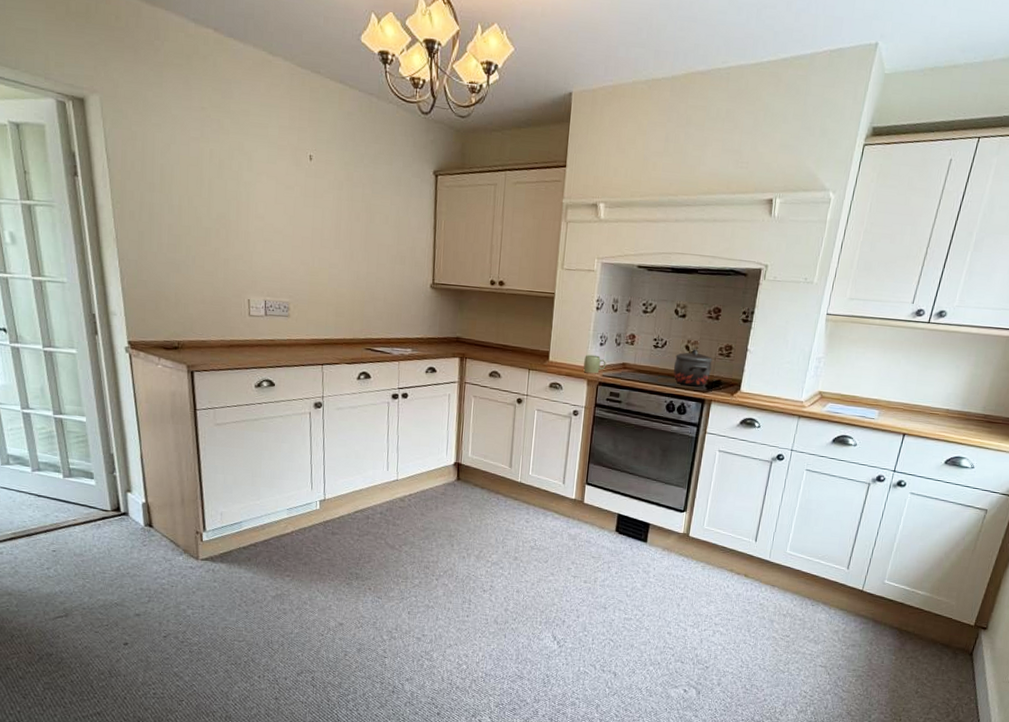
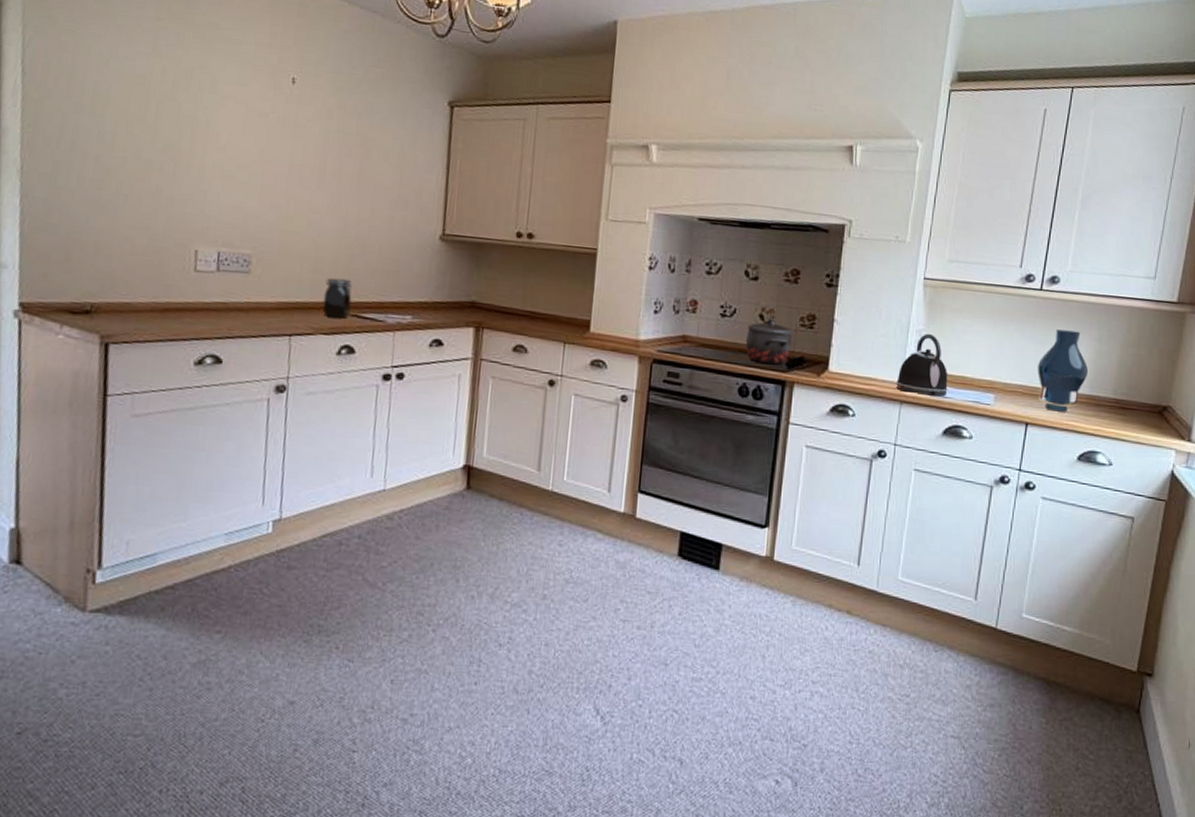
jar: none [344,319,366,352] -> present [322,277,352,319]
mug: present [583,354,606,374] -> none [633,324,662,349]
kettle: none [796,360,841,412] -> present [896,333,948,397]
vase: none [916,356,963,425] -> present [1036,329,1089,412]

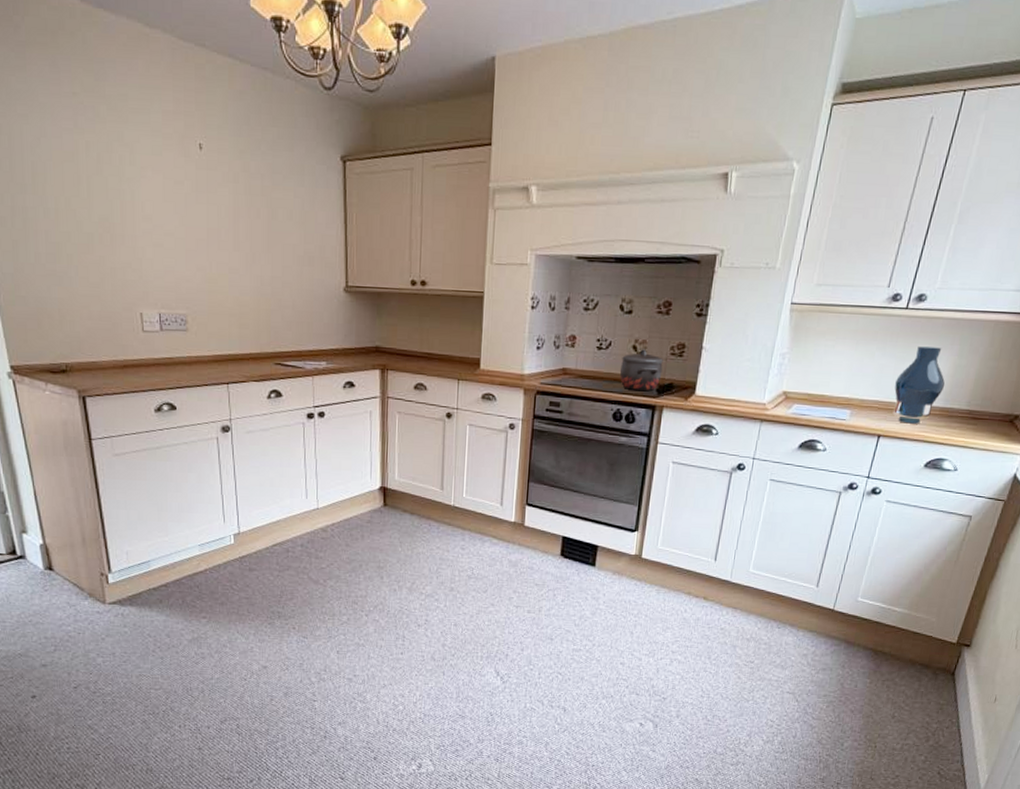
jar: present [322,277,352,319] -> none [251,331,274,368]
kettle: present [896,333,948,397] -> none [758,356,808,414]

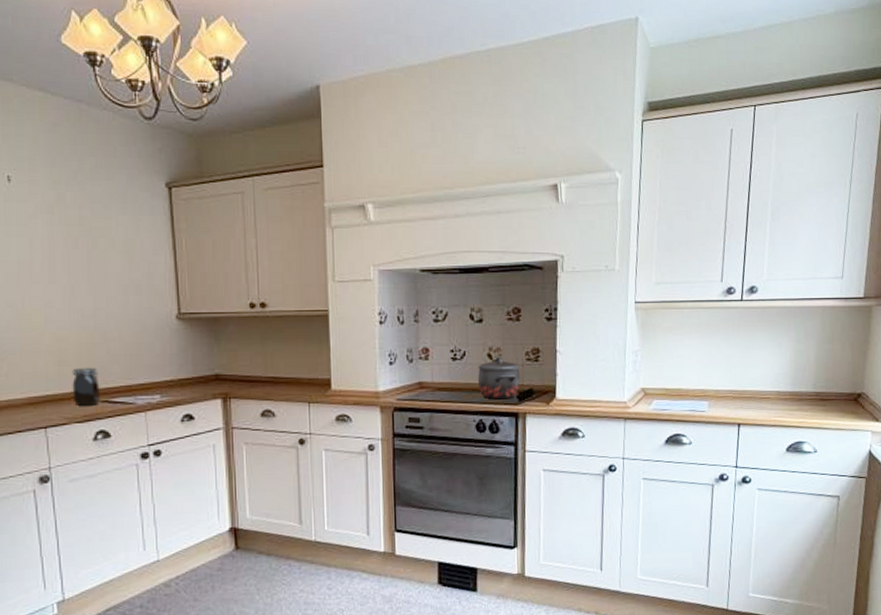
jar: none [251,331,274,368] -> present [72,367,100,407]
vase: present [892,346,946,424] -> none [743,335,790,410]

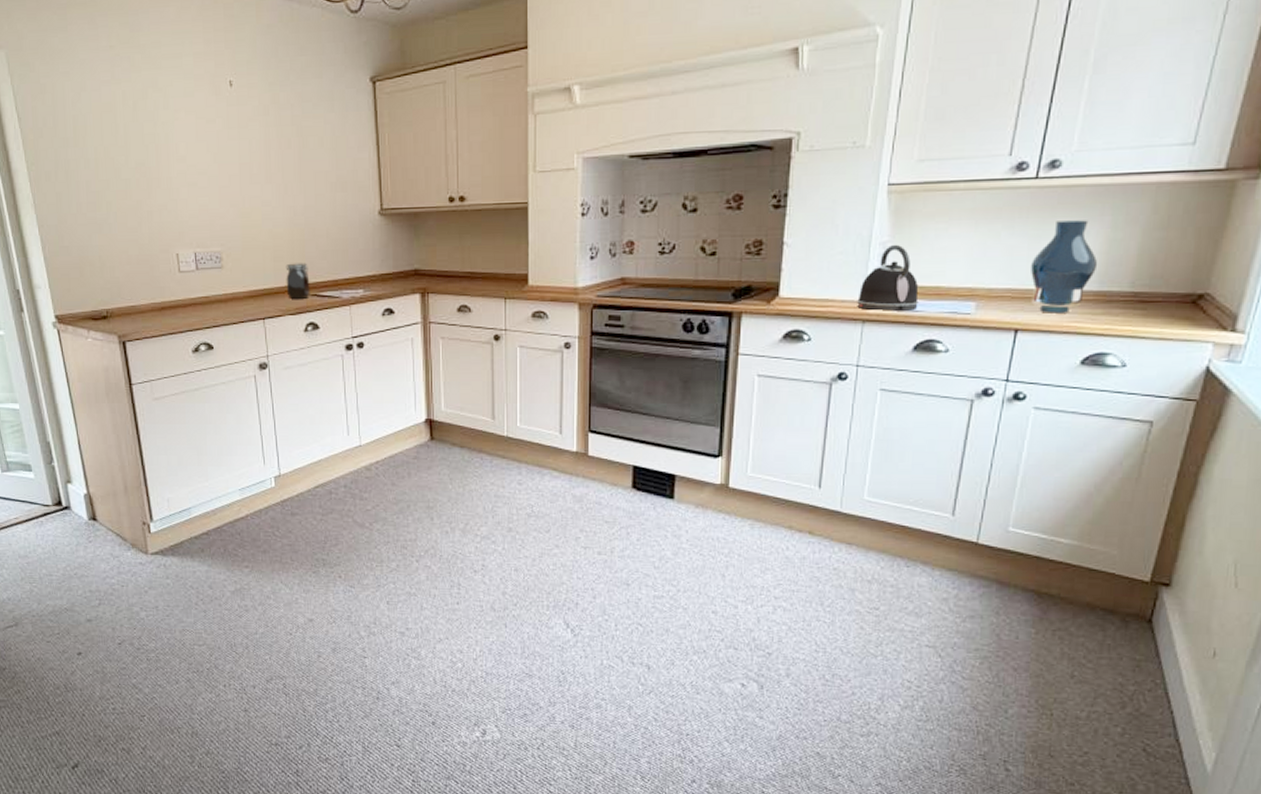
cooking pot: present [477,357,520,400] -> none [687,250,738,297]
kettle: none [619,352,666,410] -> present [857,244,919,311]
vase: none [743,335,790,410] -> present [1029,220,1098,313]

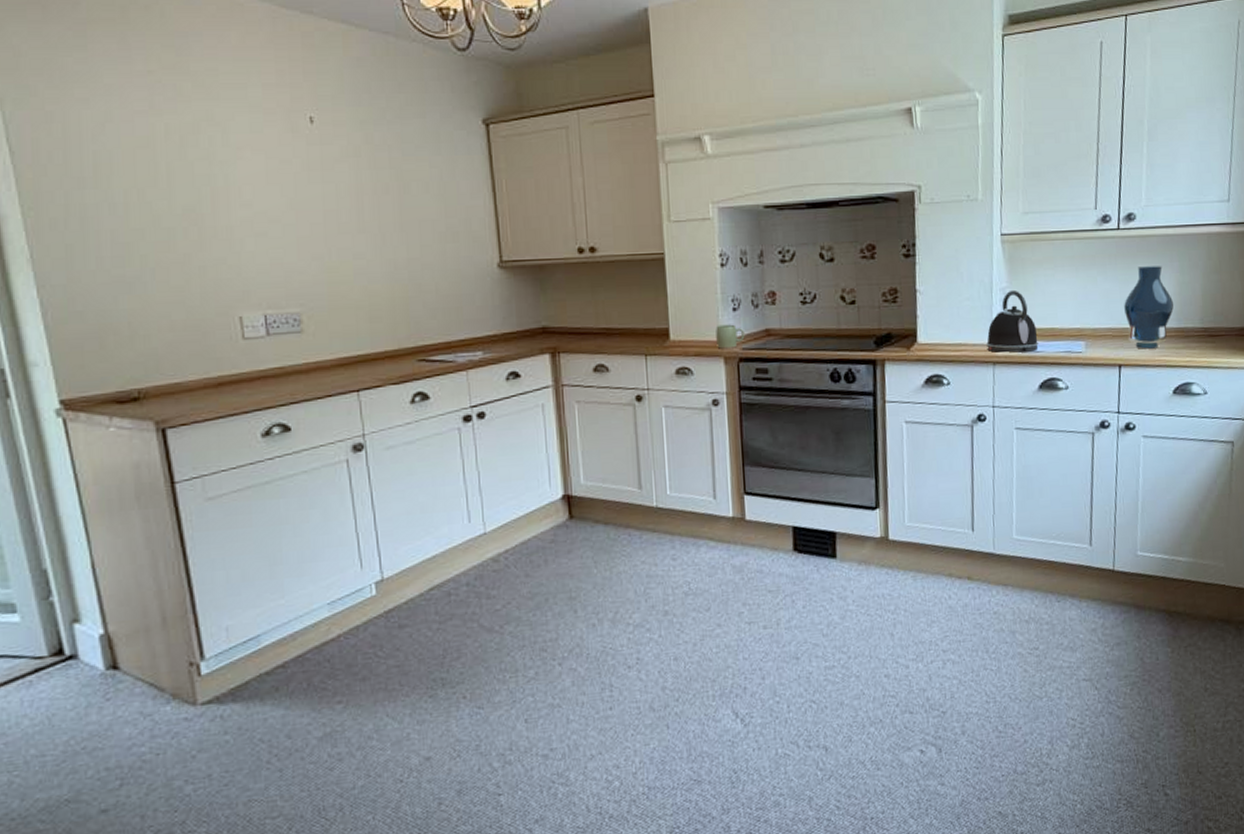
jar: present [285,263,310,300] -> none [385,323,417,367]
mug: none [572,272,600,295] -> present [715,324,745,349]

